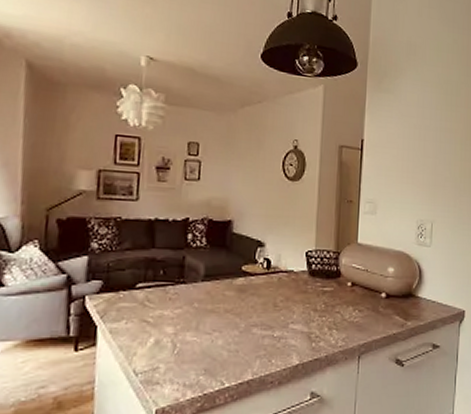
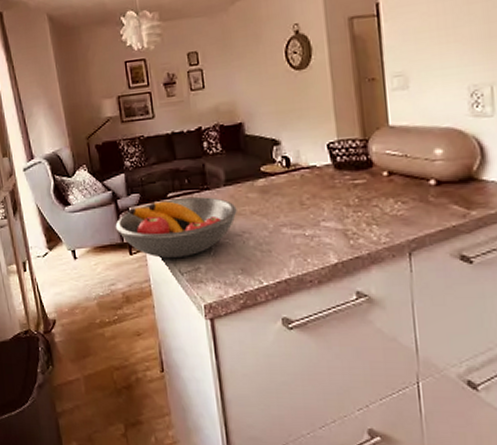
fruit bowl: none [62,290,211,355] -> present [115,197,237,258]

